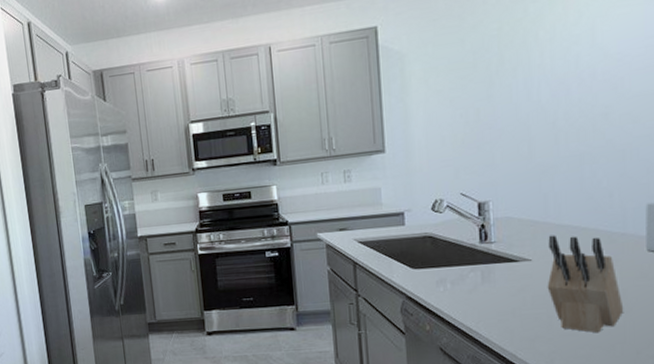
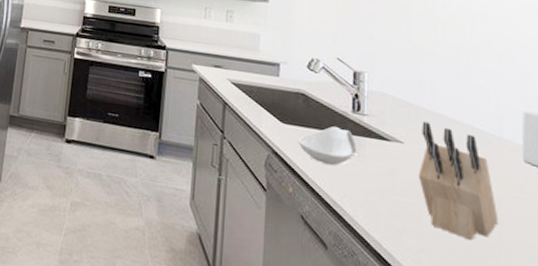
spoon rest: none [429,259,488,297] -> present [298,126,357,166]

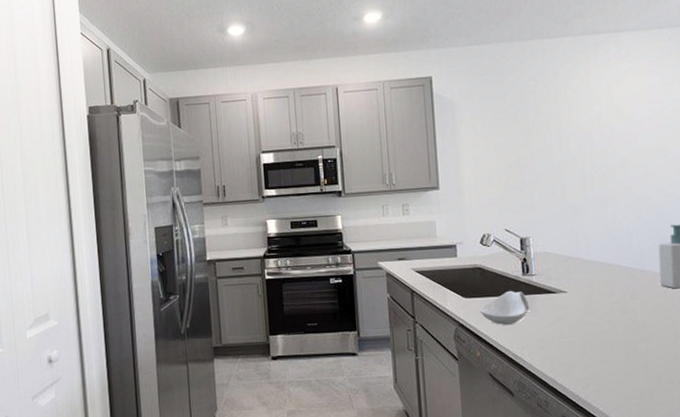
knife block: present [418,121,499,241] -> none [580,269,645,361]

